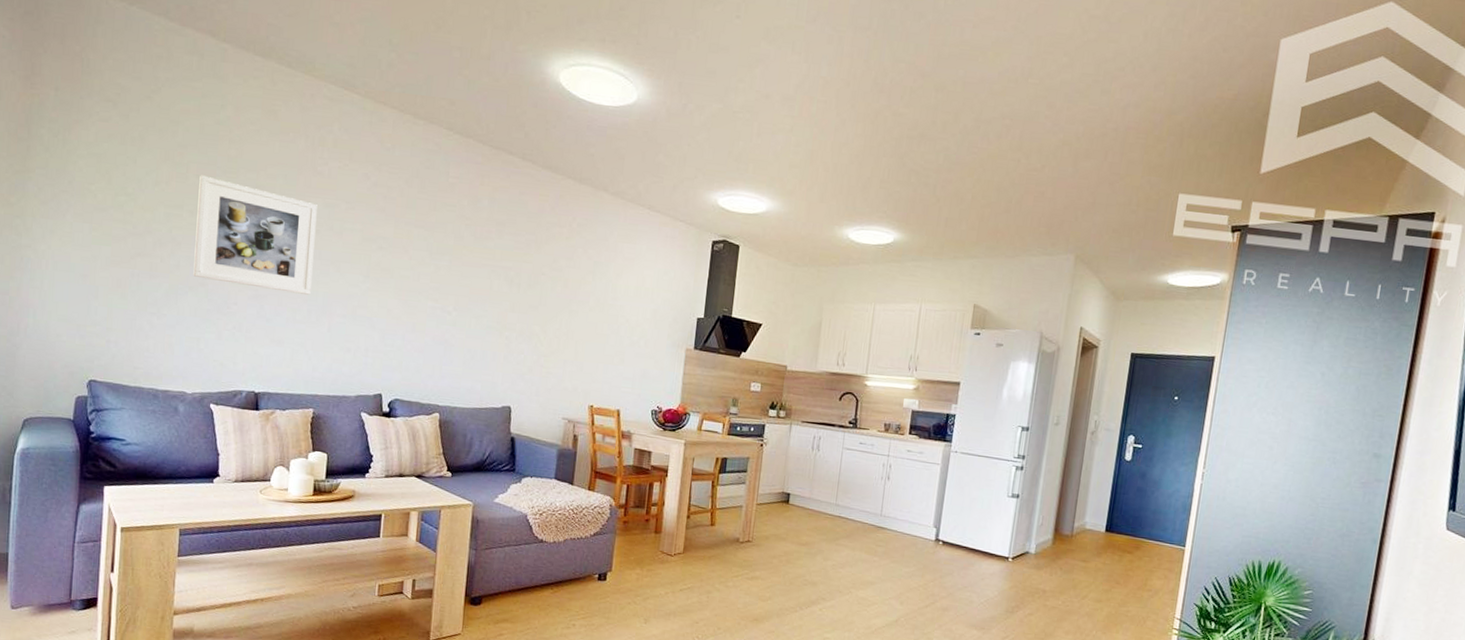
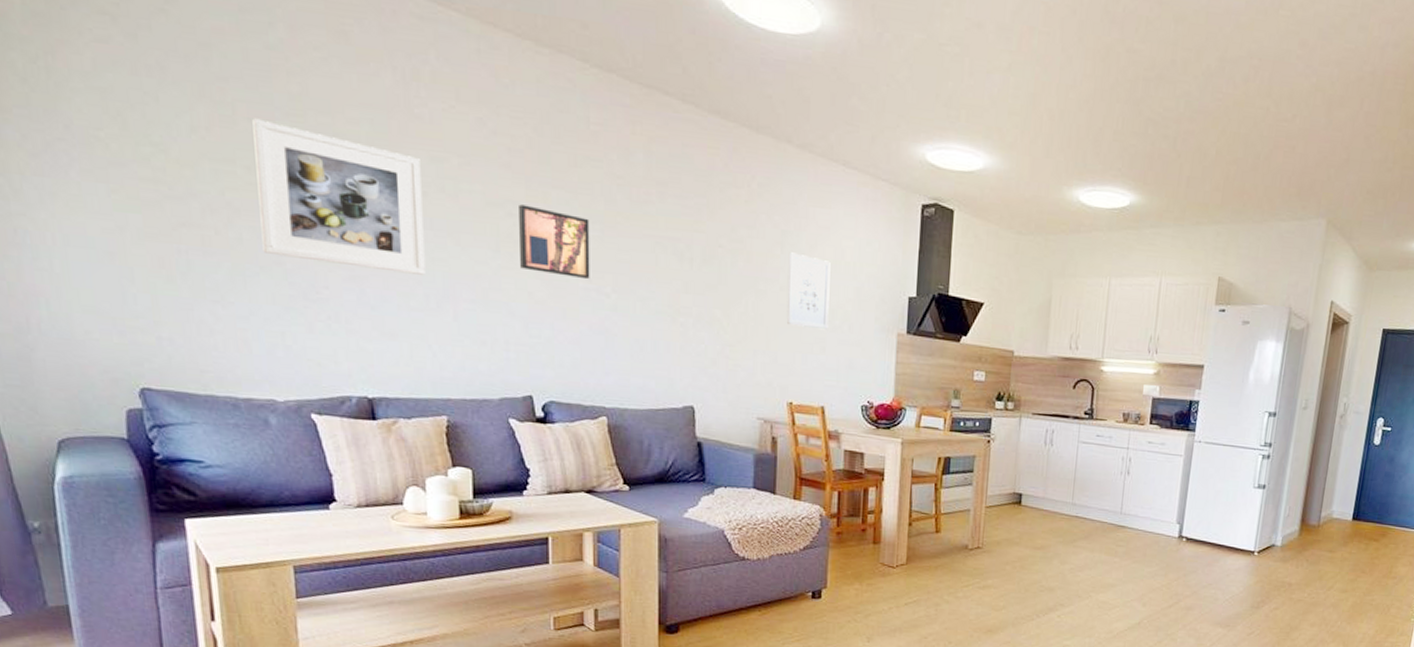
wall art: none [384,240,441,300] -> present [519,204,590,280]
wall art: none [592,279,633,345] -> present [786,252,831,330]

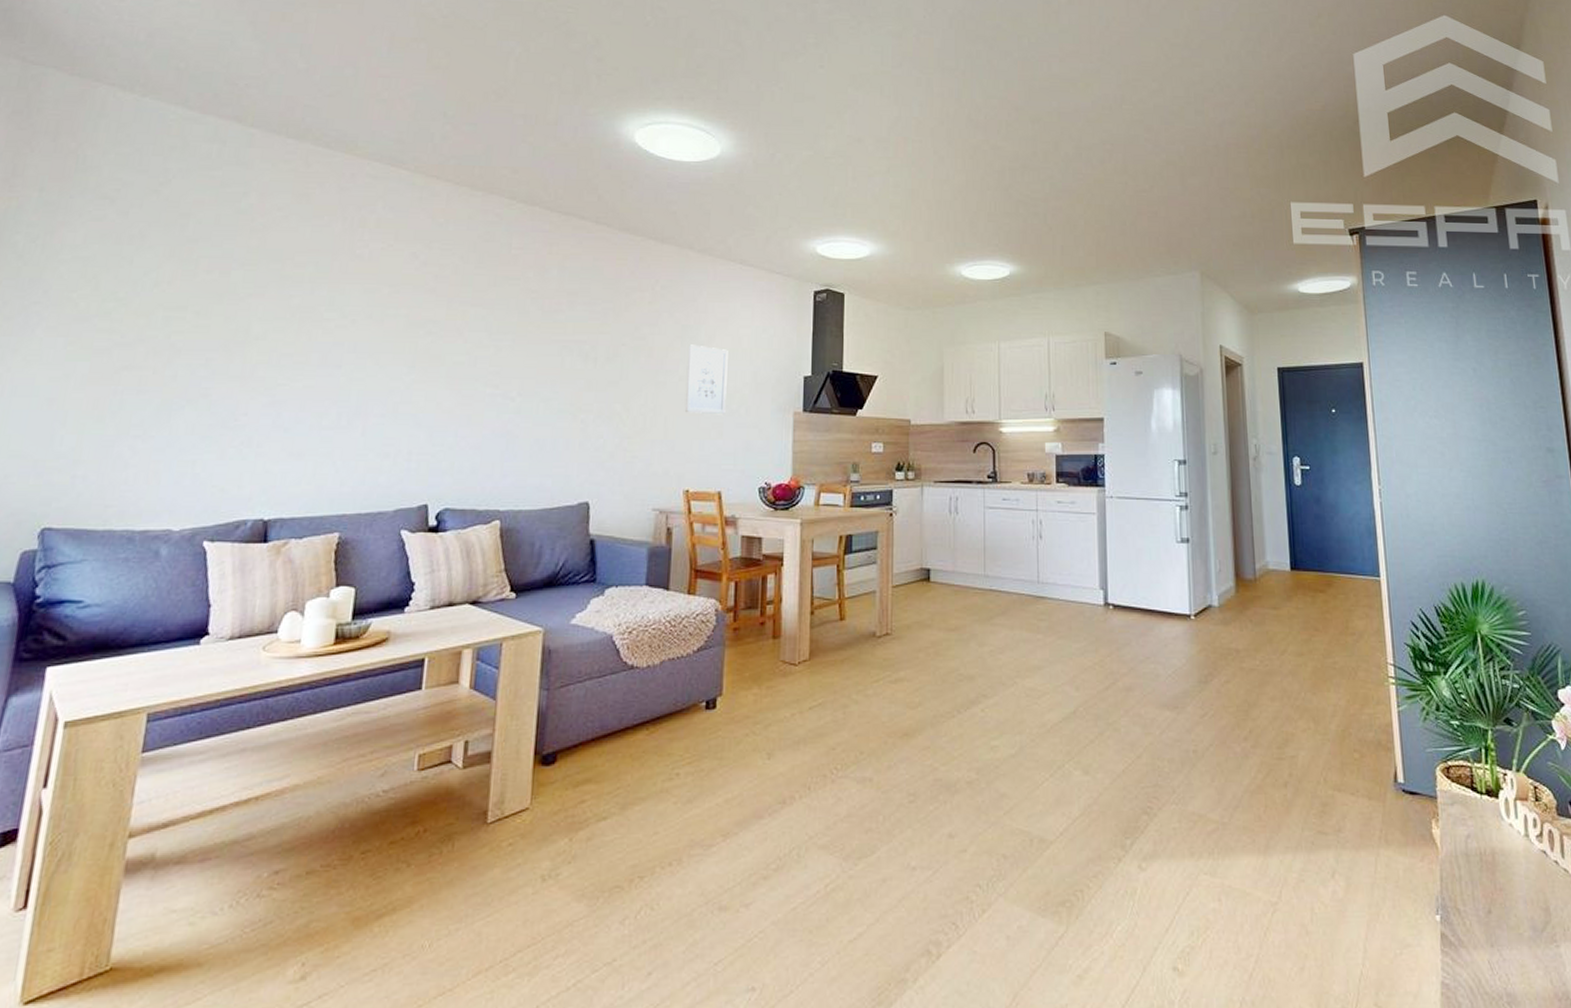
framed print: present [252,118,425,275] -> none [193,270,354,395]
wall art: present [519,204,590,280] -> none [432,323,503,386]

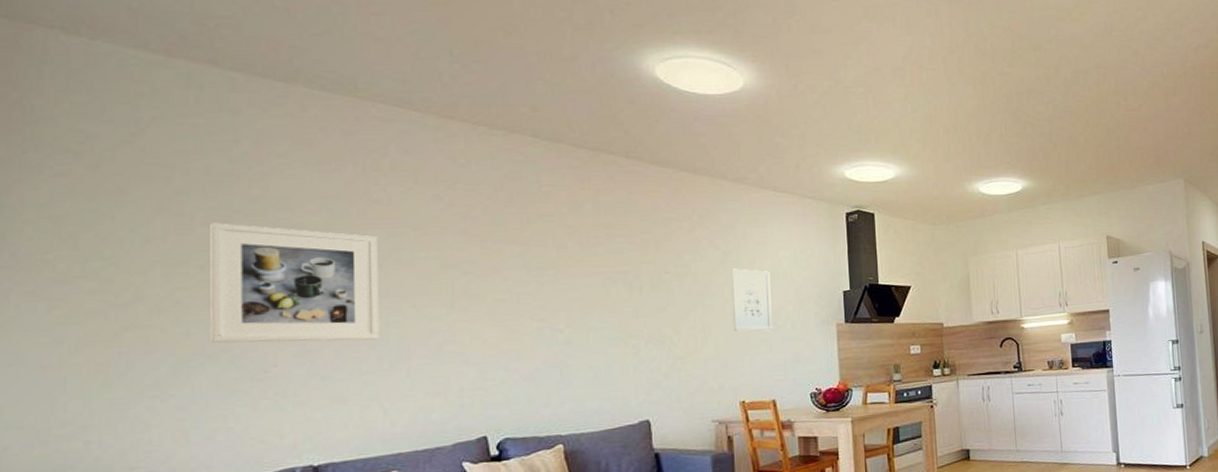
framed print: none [193,270,354,395] -> present [210,222,379,343]

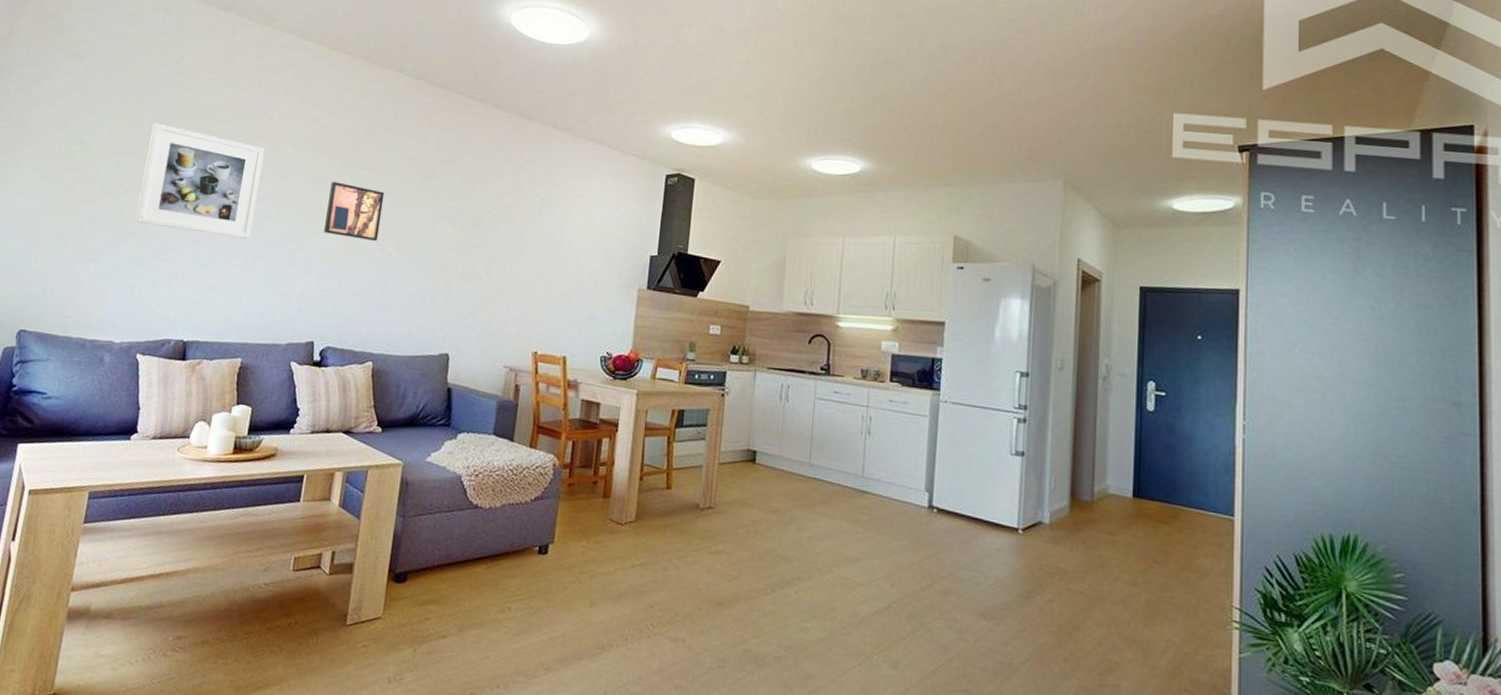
wall art: none [474,262,544,320] -> present [324,181,385,242]
wall art: present [730,268,773,332] -> none [538,217,582,286]

